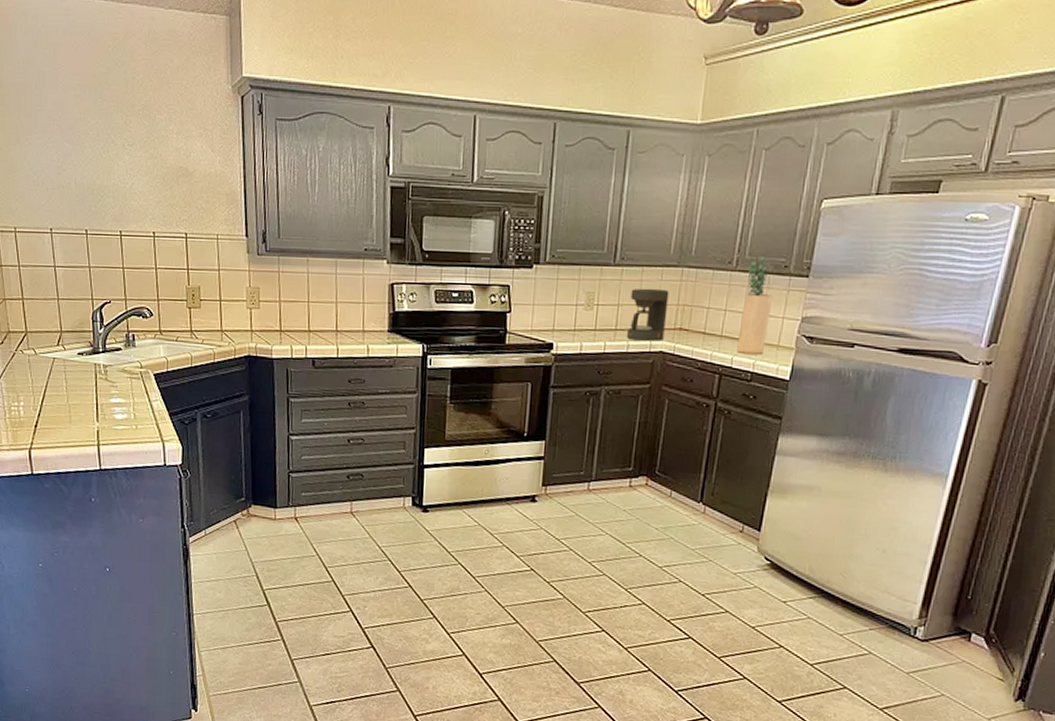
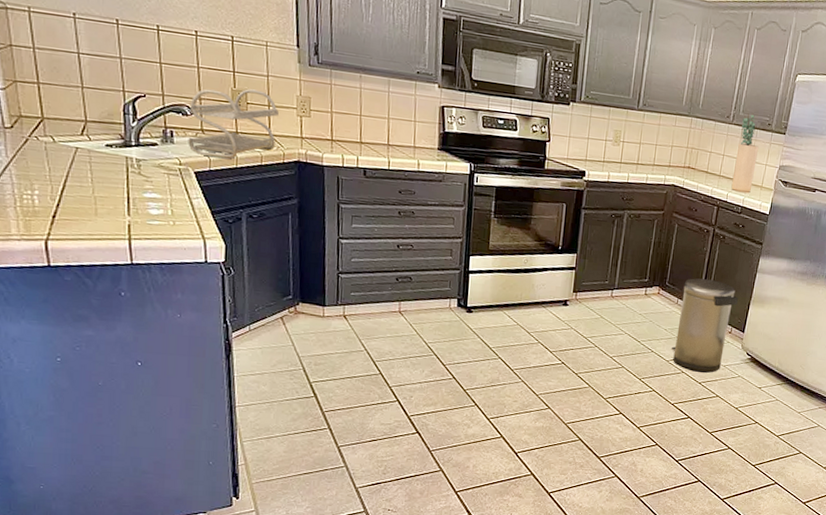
dish rack: none [148,285,229,359] -> present [188,88,278,159]
coffee maker: present [626,288,669,342] -> none [645,131,681,177]
pedal bin: none [664,464,752,582] -> present [670,278,739,373]

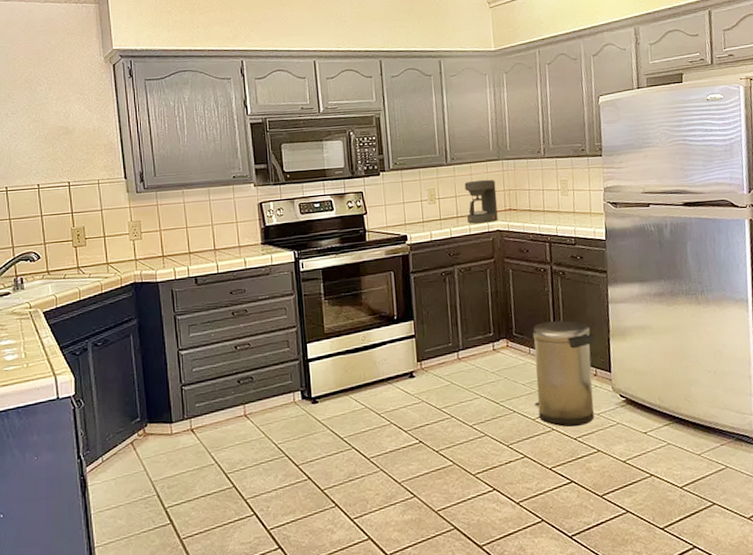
dish rack: present [188,88,278,159] -> none [36,224,113,295]
coffee maker: none [645,131,681,177] -> present [464,179,498,224]
vase: present [731,113,759,193] -> none [554,142,581,224]

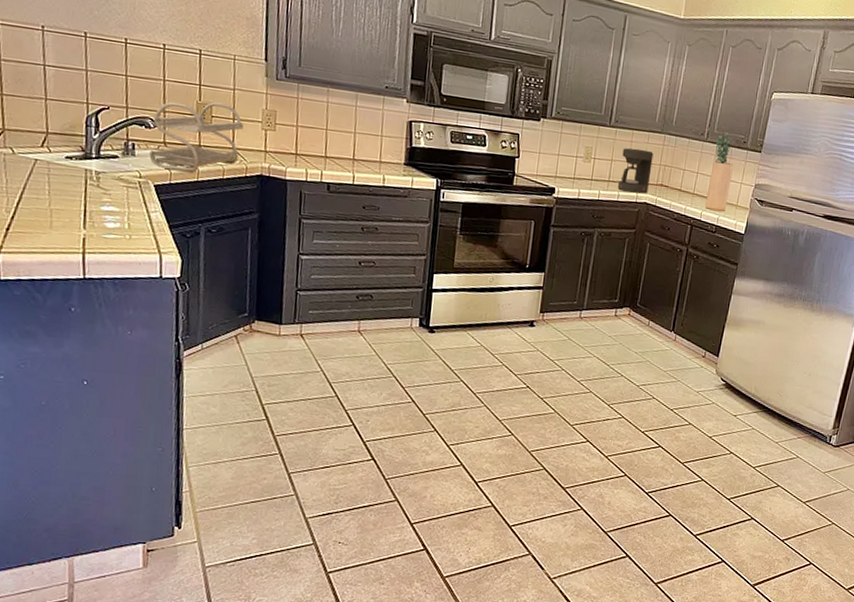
dish rack: none [36,224,113,295] -> present [149,101,243,172]
pedal bin: present [532,320,597,427] -> none [641,299,713,399]
vase: none [554,142,581,224] -> present [705,130,734,212]

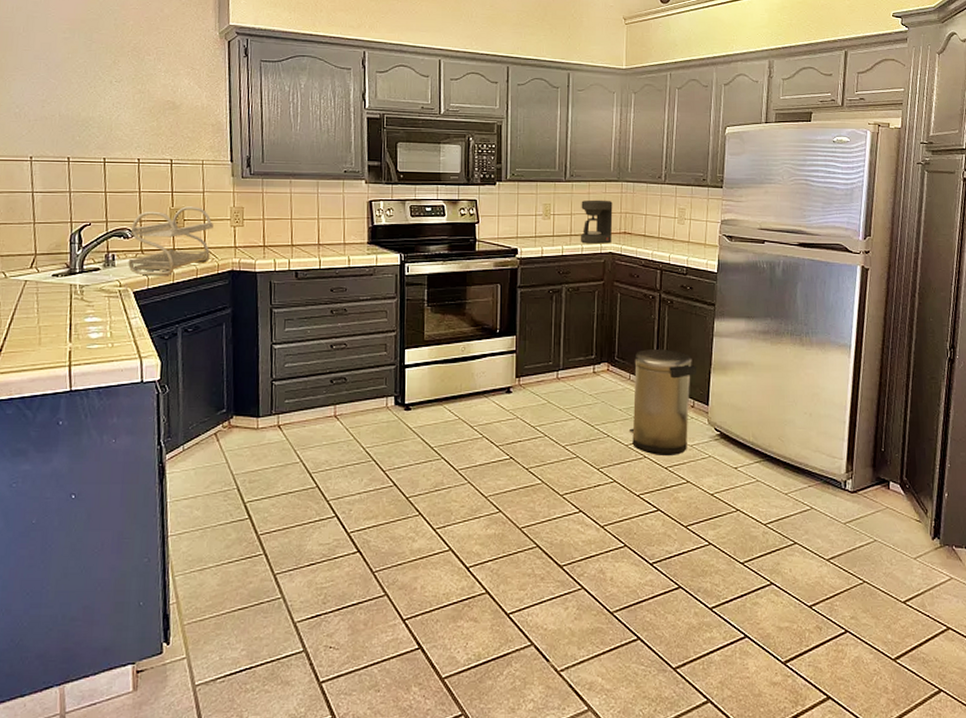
pedal bin: none [641,299,713,399] -> present [628,349,697,455]
vase: present [705,130,734,212] -> none [672,170,697,253]

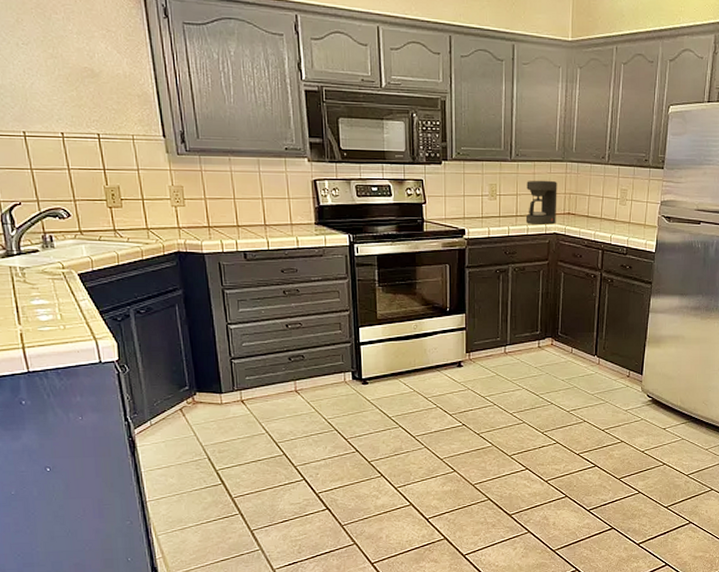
dish rack: present [128,206,213,276] -> none [65,185,154,258]
pedal bin: present [628,349,697,455] -> none [570,325,634,419]

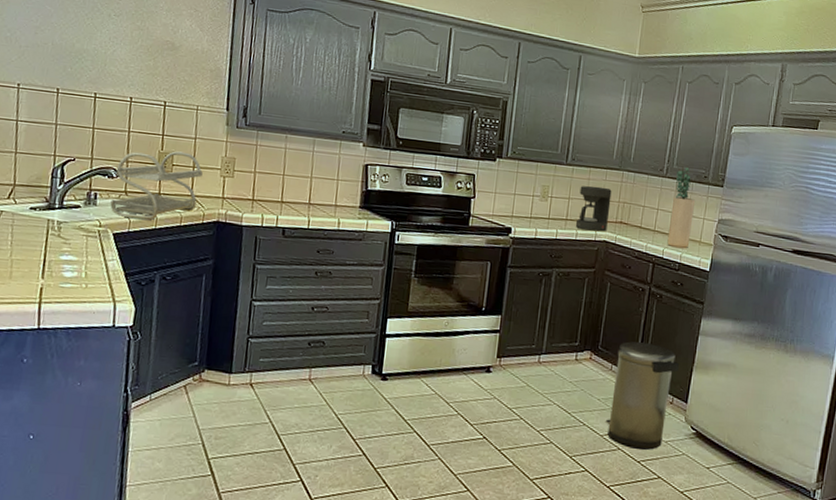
dish rack: none [65,185,154,258] -> present [110,151,203,220]
pedal bin: none [570,325,634,419] -> present [605,341,680,450]
vase: none [614,150,638,233] -> present [667,165,696,249]

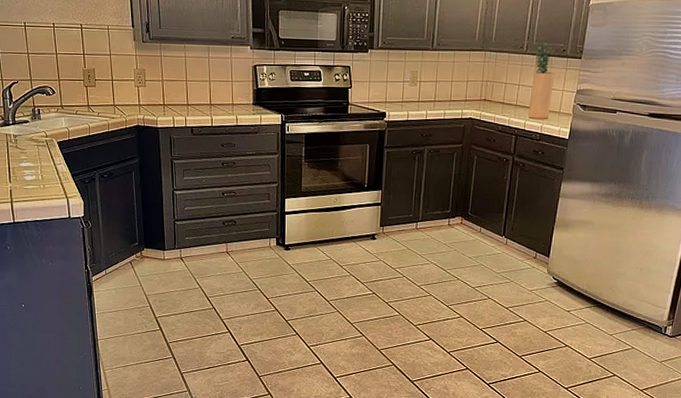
dish rack: present [110,151,203,220] -> none [51,67,120,129]
coffee maker: present [575,185,612,232] -> none [443,68,476,110]
pedal bin: present [605,341,680,450] -> none [476,206,542,298]

